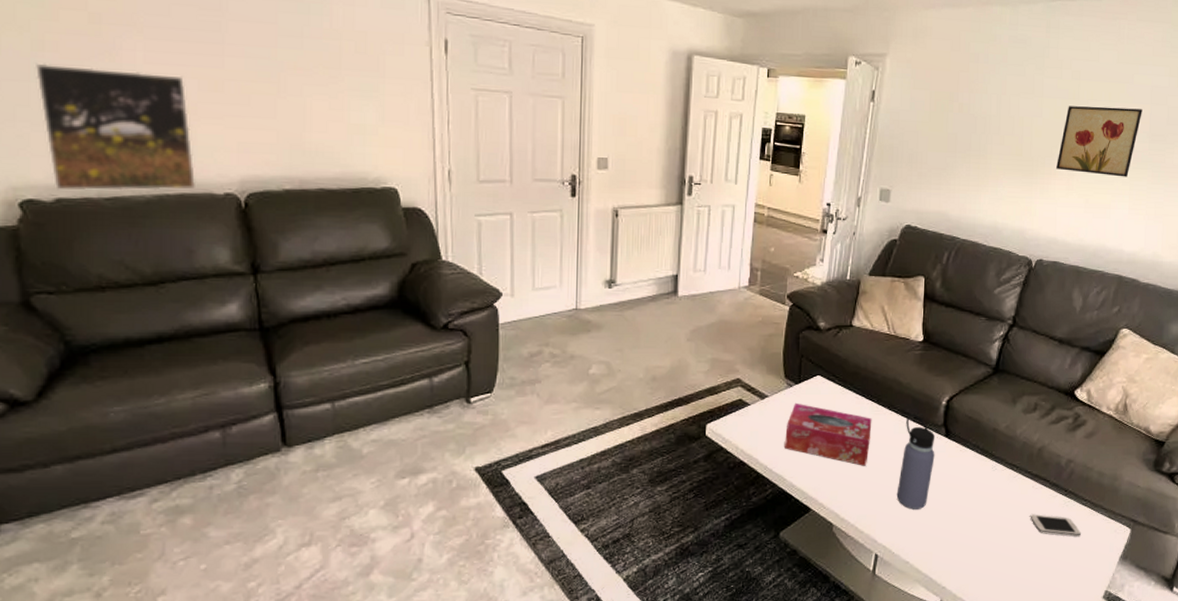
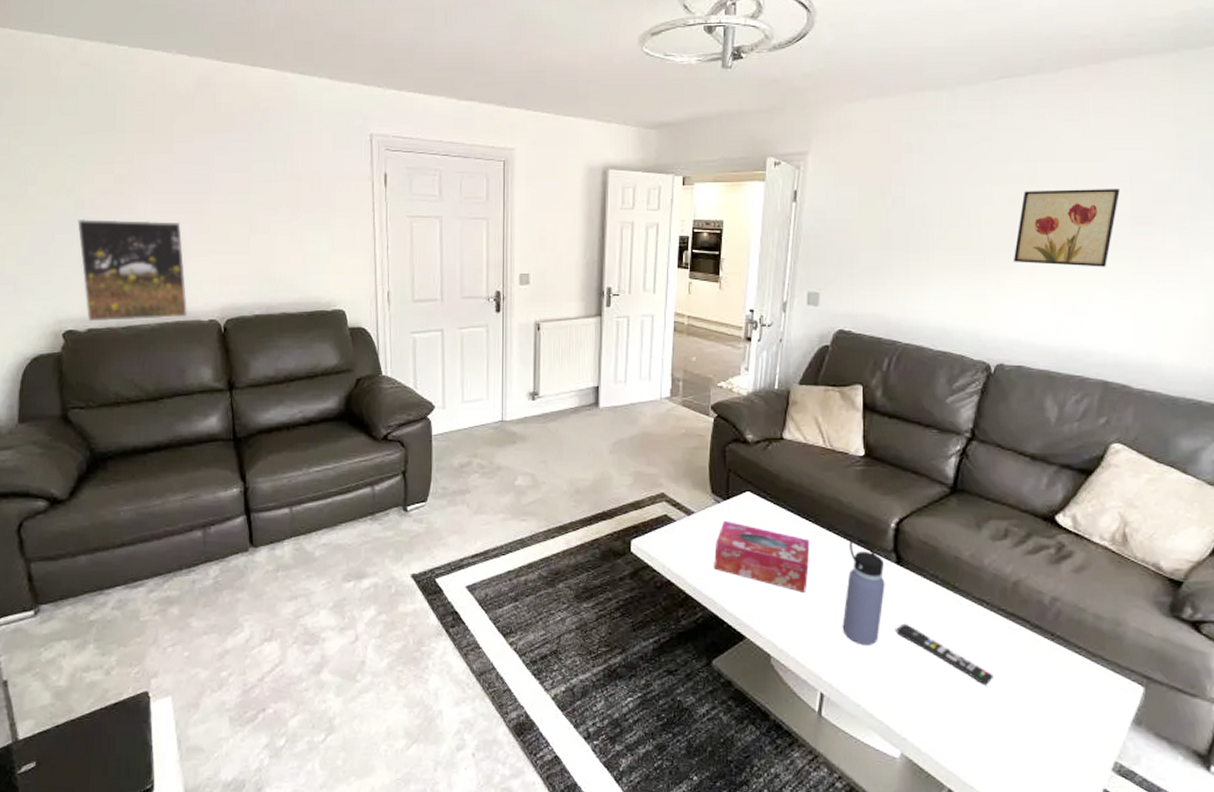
remote control: none [942,488,1018,537] -> present [896,623,993,686]
smartphone: present [1030,514,1081,537] -> none [1008,660,1076,691]

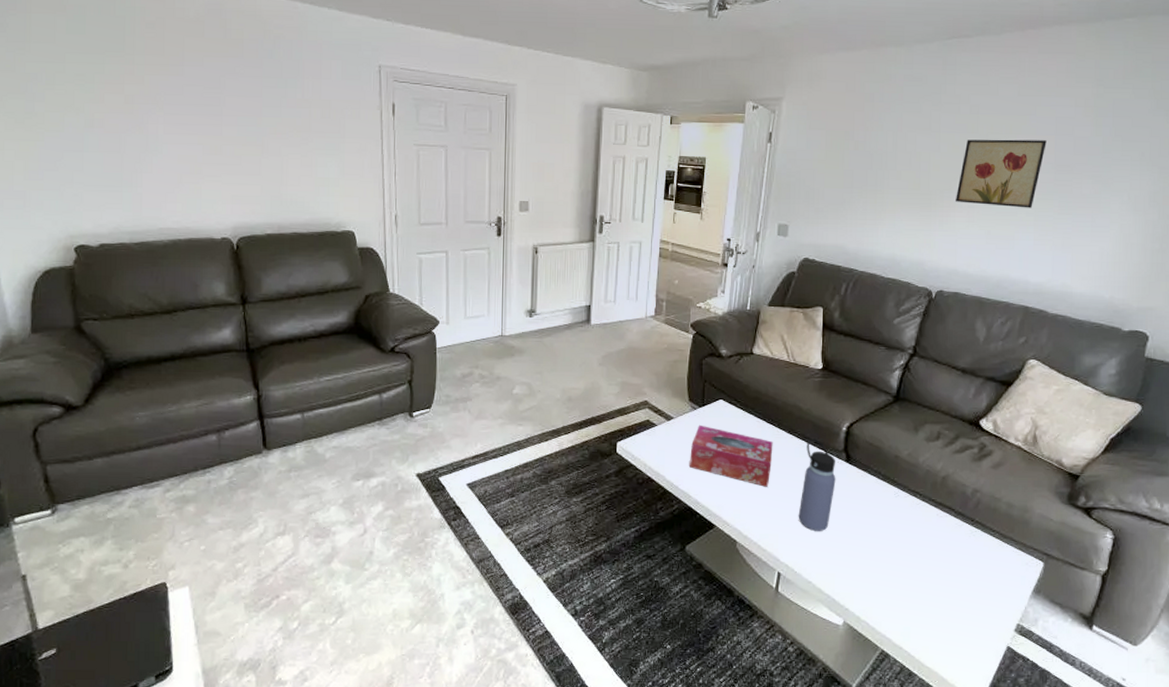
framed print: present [77,218,187,322] -> none [87,137,200,237]
remote control: present [896,623,993,686] -> none [843,512,923,564]

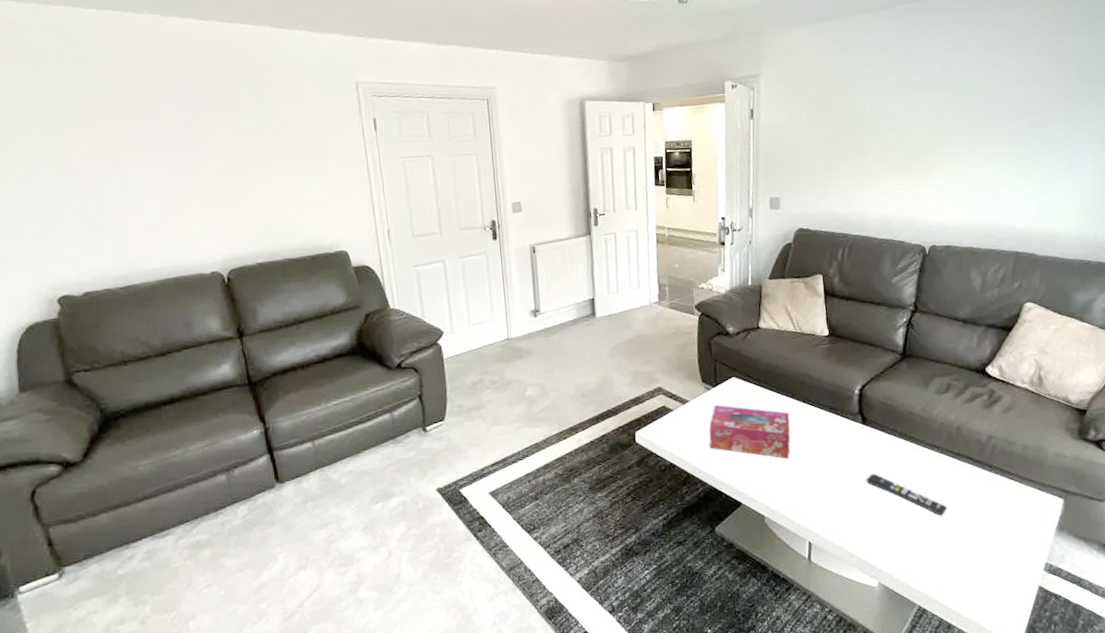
water bottle: present [798,438,836,531] -> none [822,405,855,497]
remote control: none [843,512,923,564] -> present [866,473,947,516]
wall art: present [956,139,1047,208] -> none [937,90,1017,159]

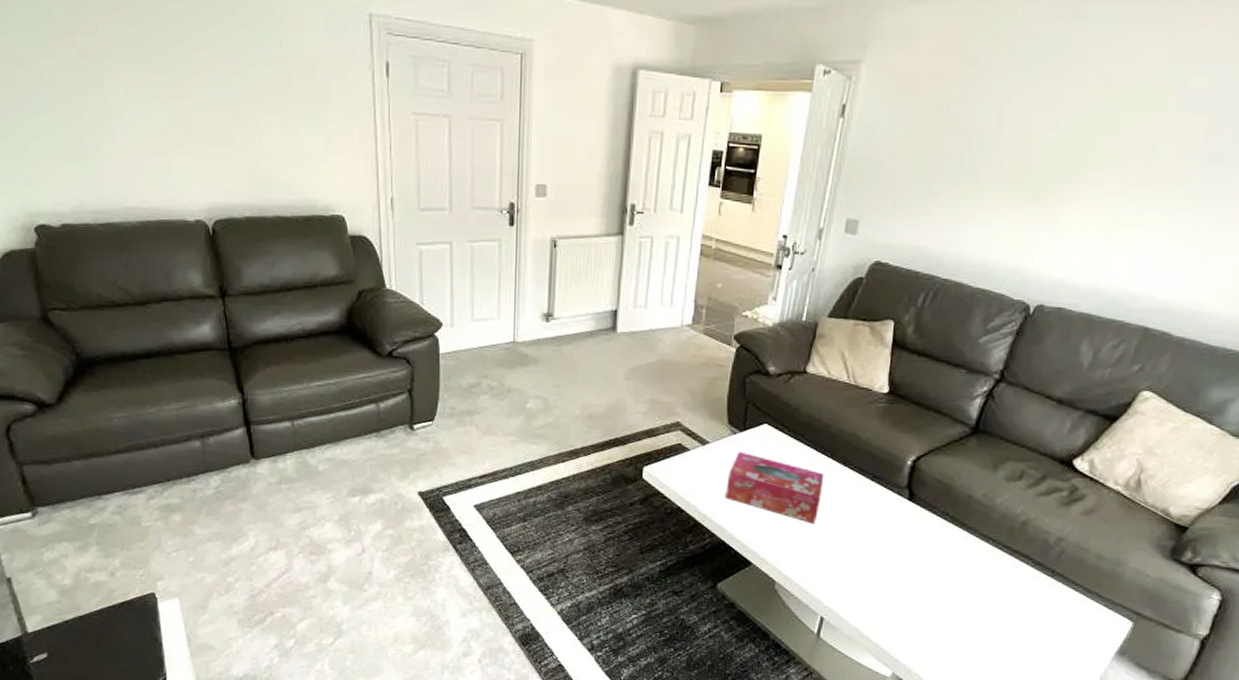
remote control: present [866,473,947,516] -> none [900,556,990,616]

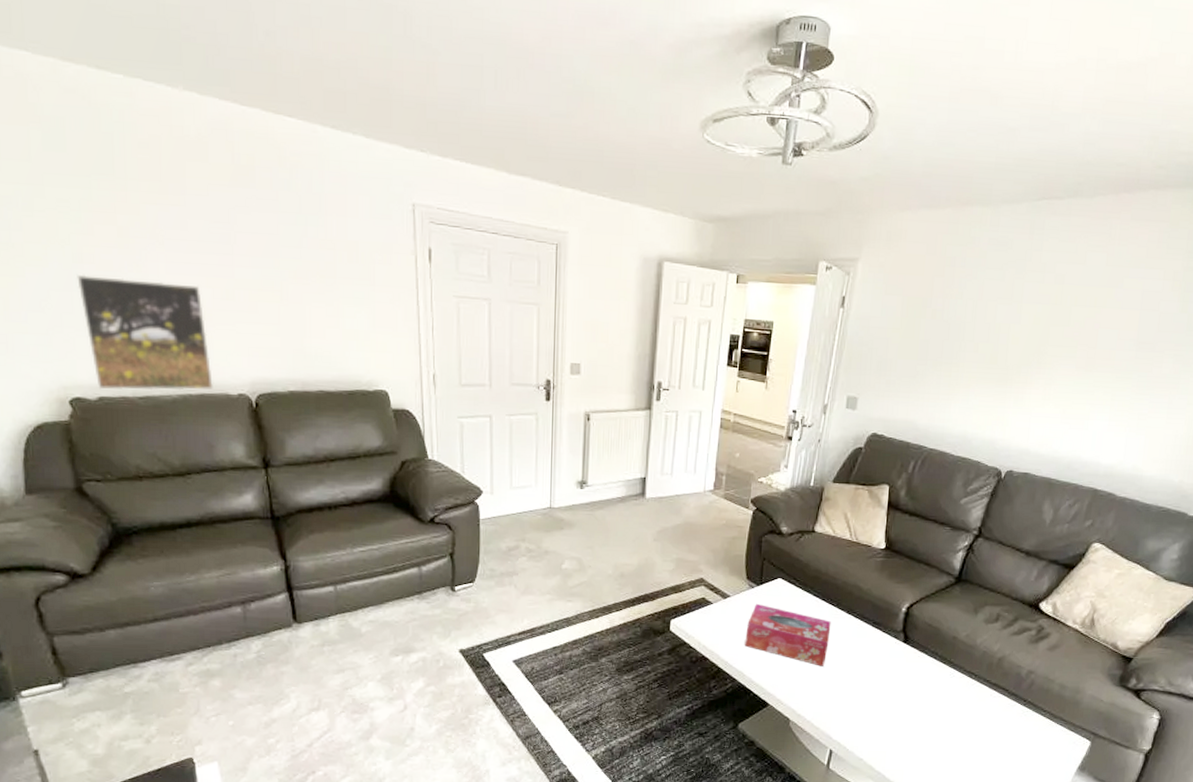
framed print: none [40,98,171,217] -> present [77,274,213,391]

